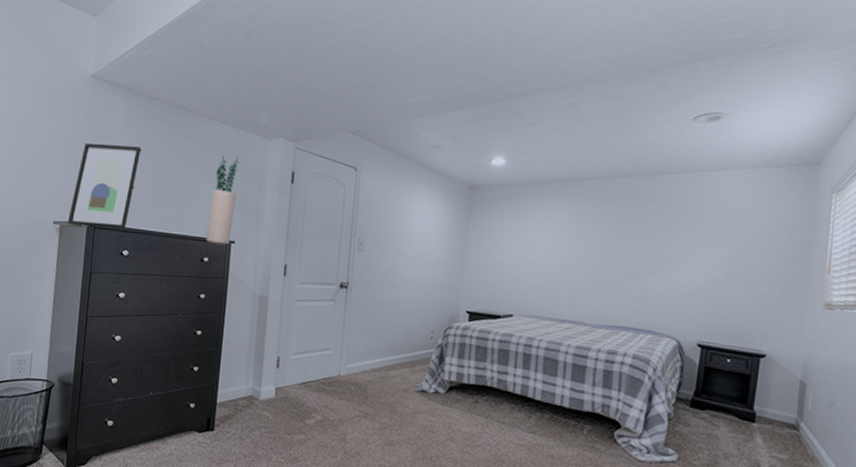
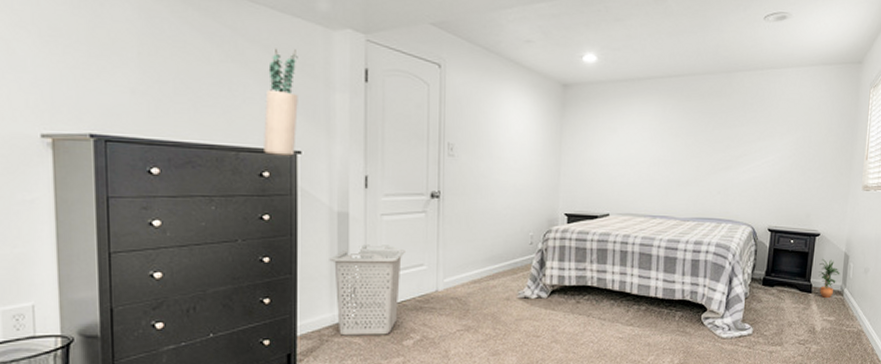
picture frame: present [68,144,143,228] -> none [63,31,164,140]
laundry basket: none [249,326,314,412] -> present [329,244,405,336]
potted plant: none [764,383,794,431] -> present [818,258,840,298]

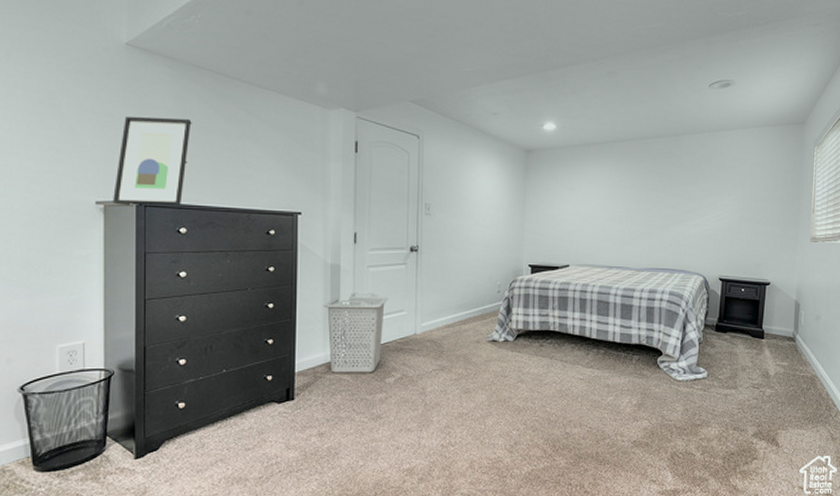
picture frame: none [63,31,164,140] -> present [113,117,193,206]
vase: present [264,48,298,157] -> none [271,126,300,218]
potted plant: present [818,258,840,298] -> none [770,306,792,343]

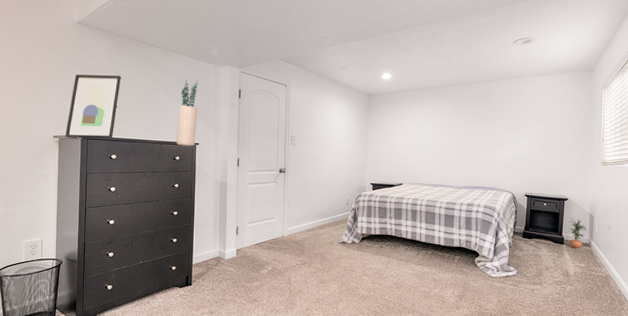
vase: none [271,126,300,218] -> present [176,79,199,147]
laundry basket: present [323,292,388,373] -> none [214,204,262,266]
potted plant: none [770,306,792,343] -> present [569,217,587,248]

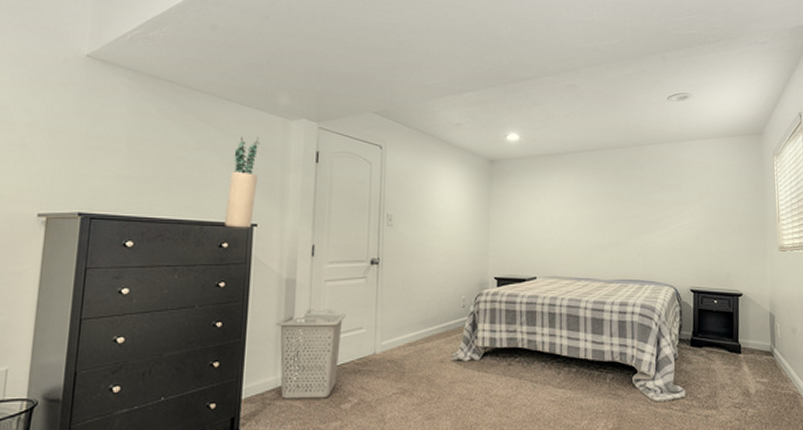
picture frame: present [65,75,123,139] -> none [56,127,150,218]
laundry basket: none [214,204,262,266] -> present [276,309,346,399]
potted plant: present [569,217,587,248] -> none [745,318,768,358]

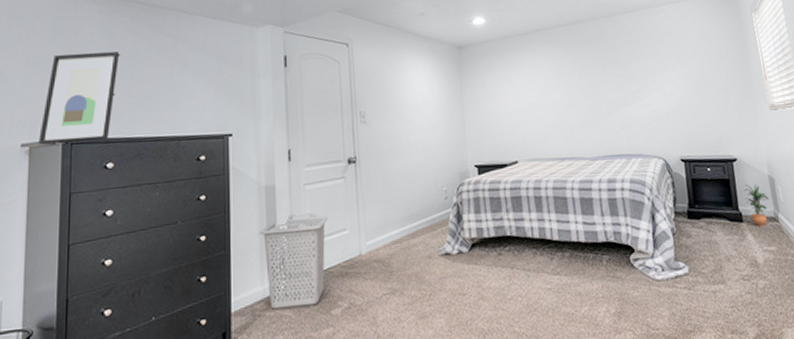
picture frame: none [56,127,150,218] -> present [39,52,122,144]
vase: present [225,136,260,230] -> none [200,47,229,141]
potted plant: none [745,318,768,358] -> present [744,184,770,226]

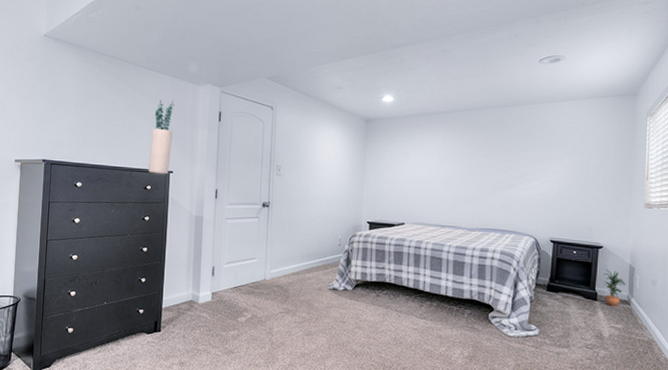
picture frame: present [39,52,122,144] -> none [28,93,91,164]
vase: none [200,47,229,141] -> present [148,99,174,176]
laundry basket: present [259,213,328,309] -> none [187,241,242,312]

